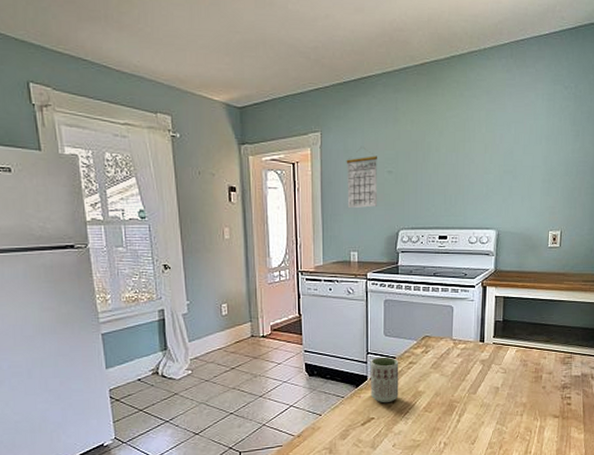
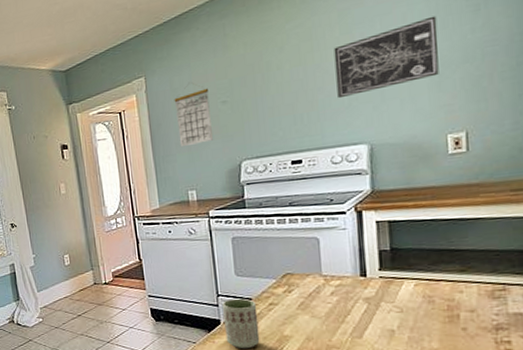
wall art: none [479,132,552,187] -> present [333,15,439,99]

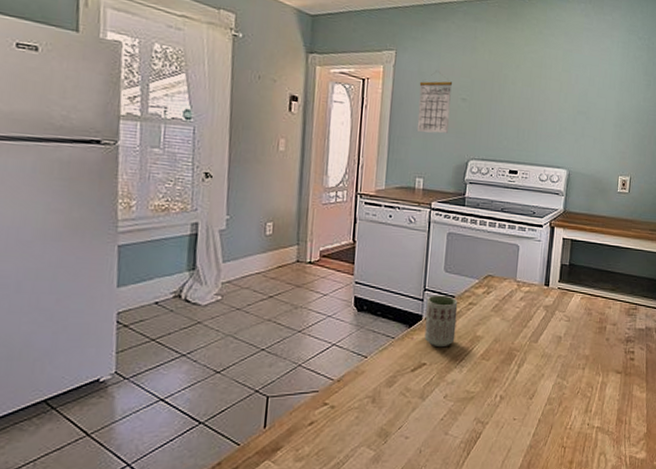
wall art: present [333,15,439,99] -> none [552,79,625,127]

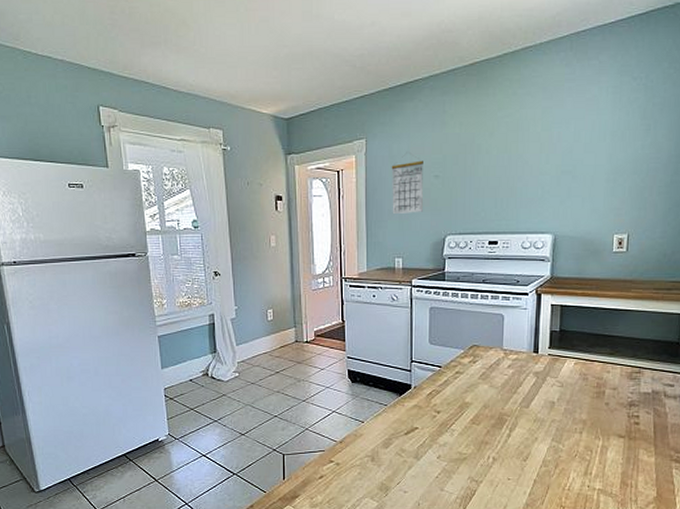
cup: present [424,294,458,348] -> none [415,365,445,413]

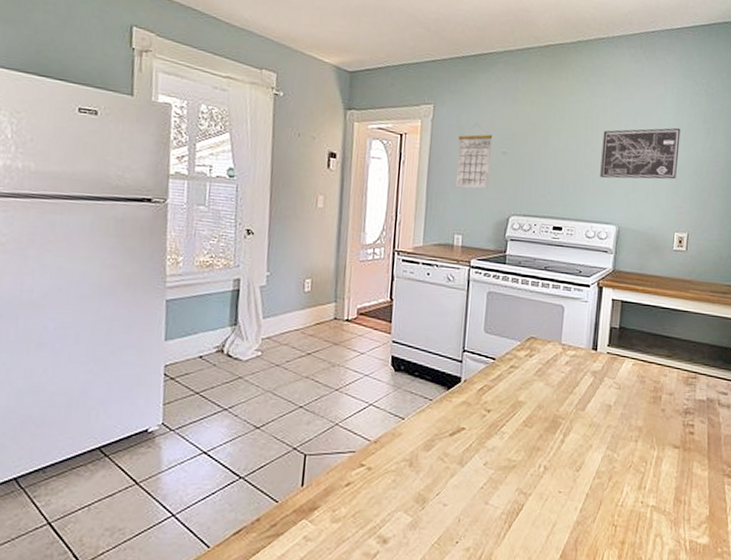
wall art: none [533,128,618,189] -> present [600,127,681,180]

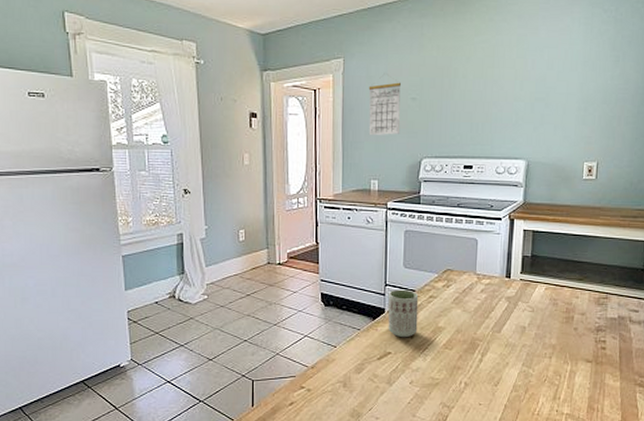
cup: none [463,356,499,412] -> present [388,289,419,338]
wall art: present [600,127,681,180] -> none [508,58,589,115]

